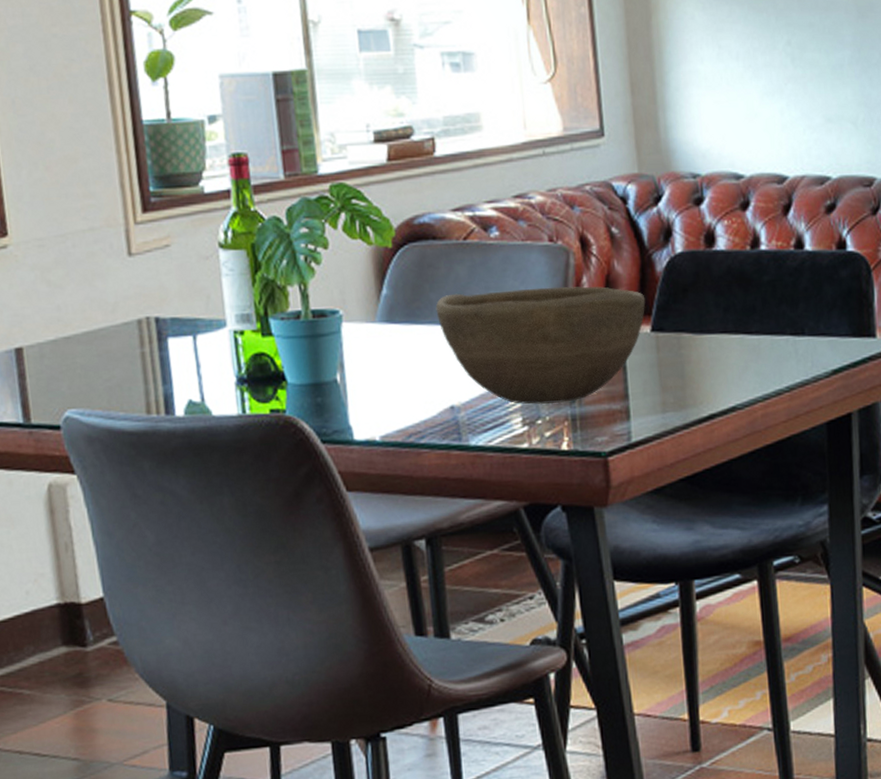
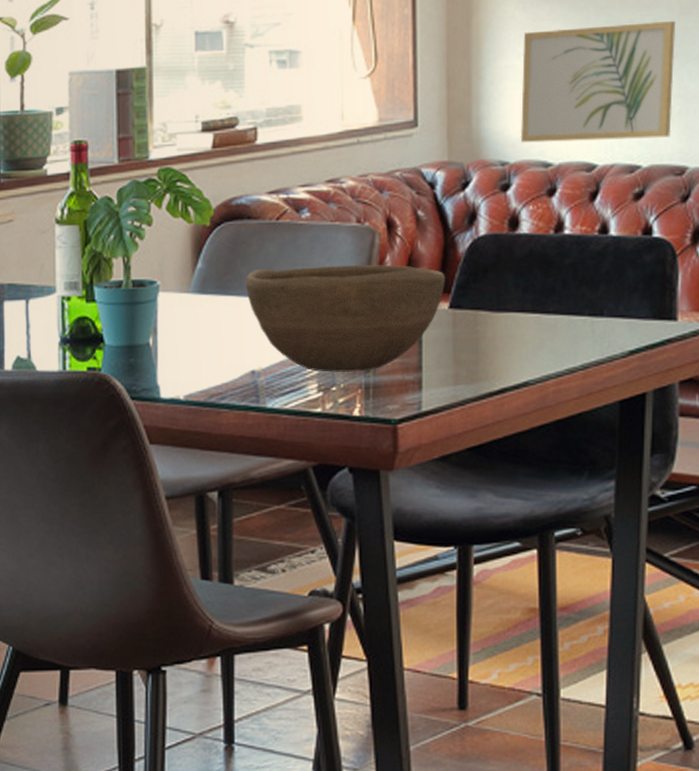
wall art: none [705,24,858,154] -> present [520,20,675,143]

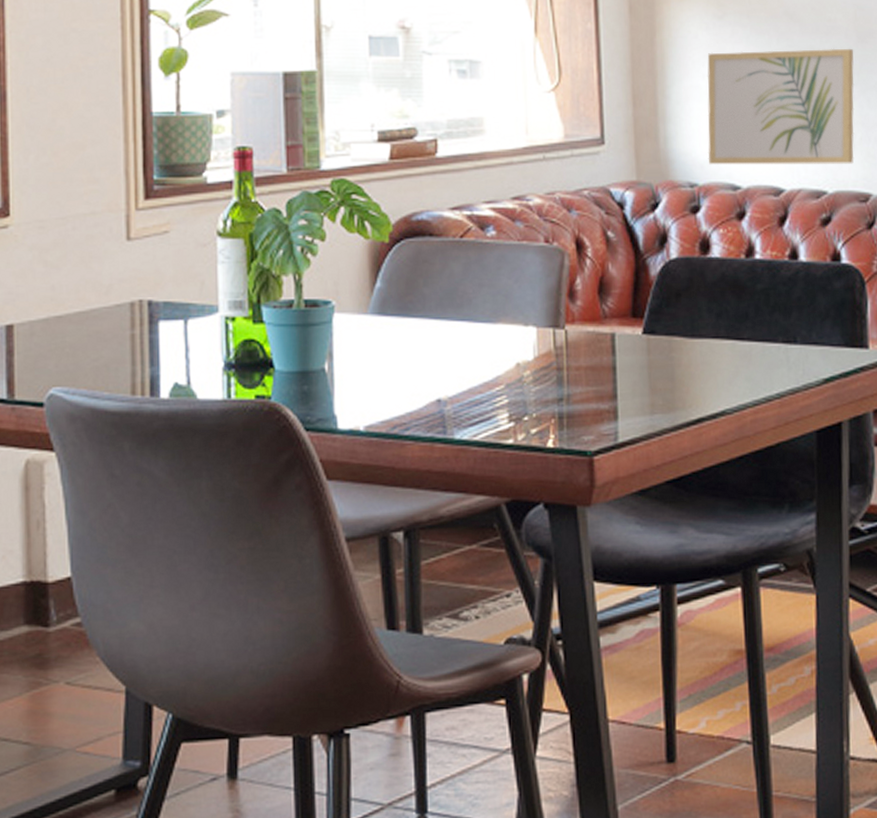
bowl: present [245,264,446,373] -> none [428,286,638,402]

